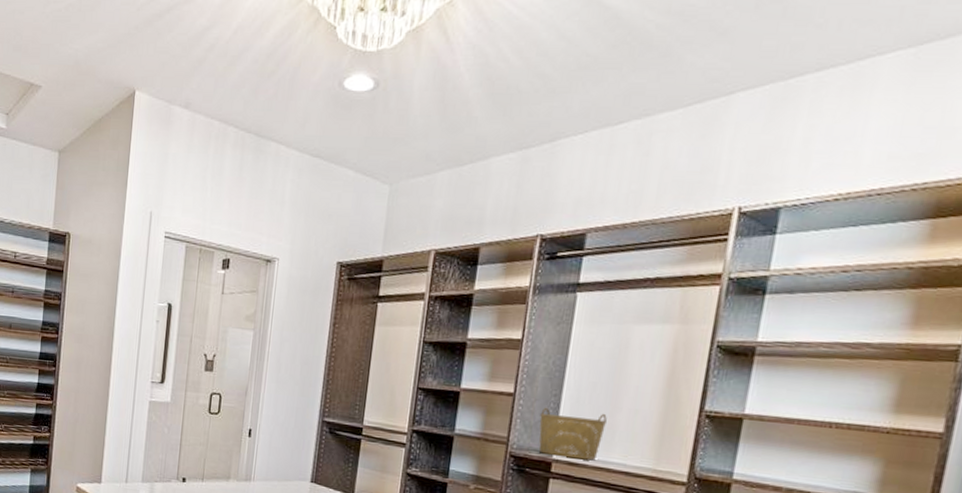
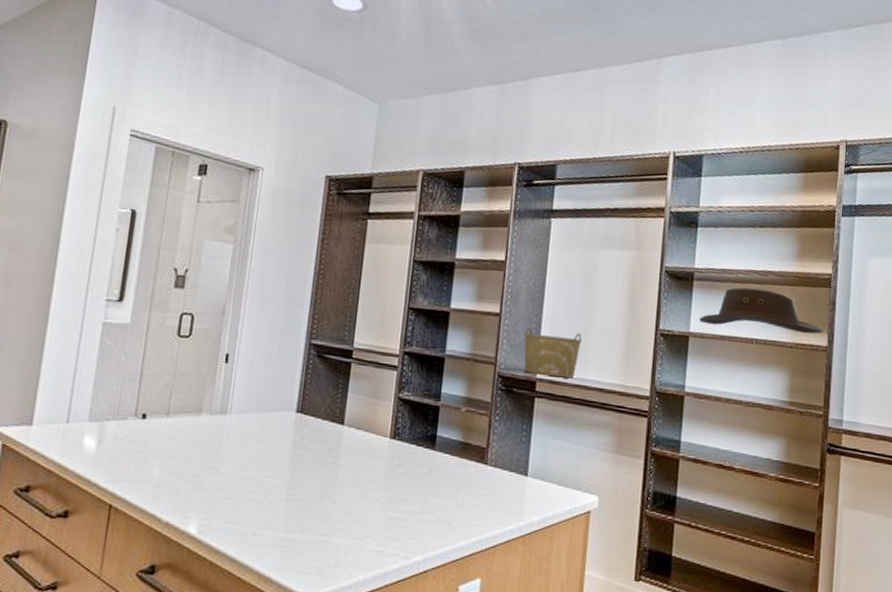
hat: none [758,363,939,418] -> present [699,287,823,334]

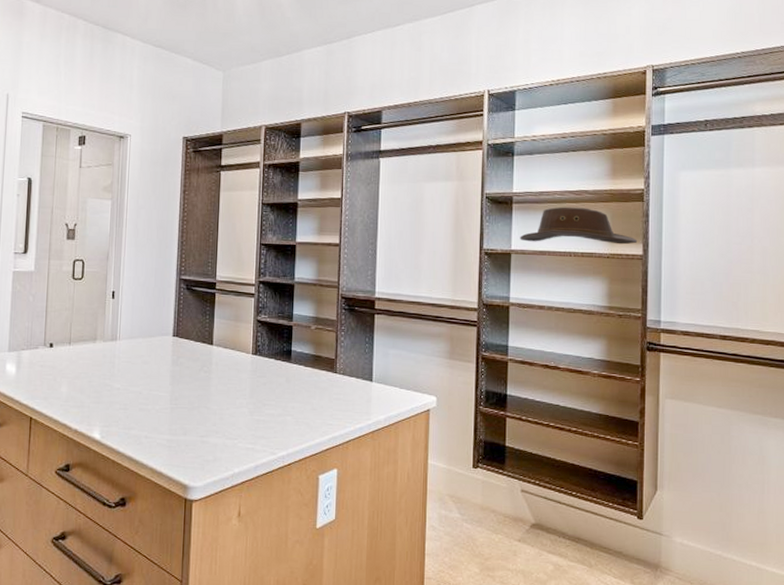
basket: present [523,327,582,379] -> none [362,254,413,296]

